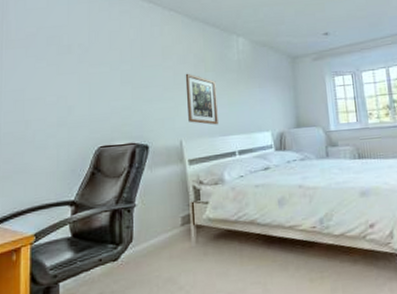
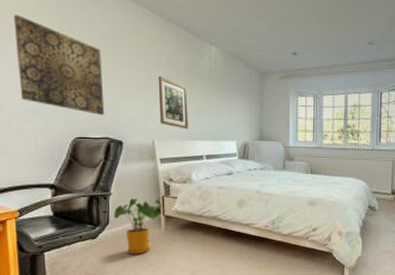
wall art: none [45,33,131,121] -> present [13,15,105,115]
house plant: none [138,206,196,277] -> present [113,197,166,254]

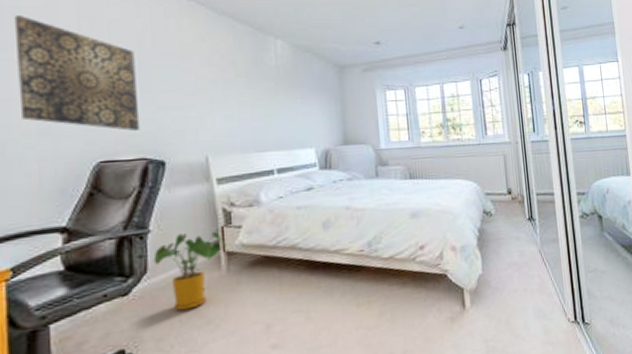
wall art: present [158,76,188,130] -> none [211,77,253,140]

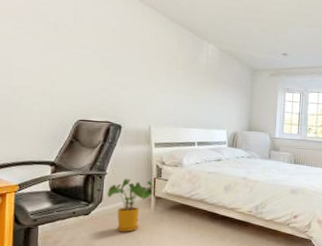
wall art: present [14,16,140,131] -> none [32,9,109,101]

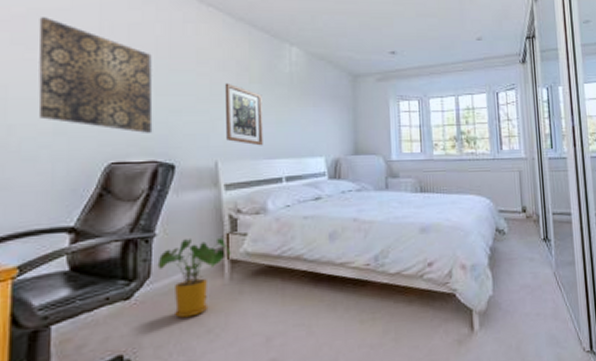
wall art: none [32,9,109,101] -> present [38,17,153,133]
wall art: none [158,68,185,118] -> present [224,83,263,146]

